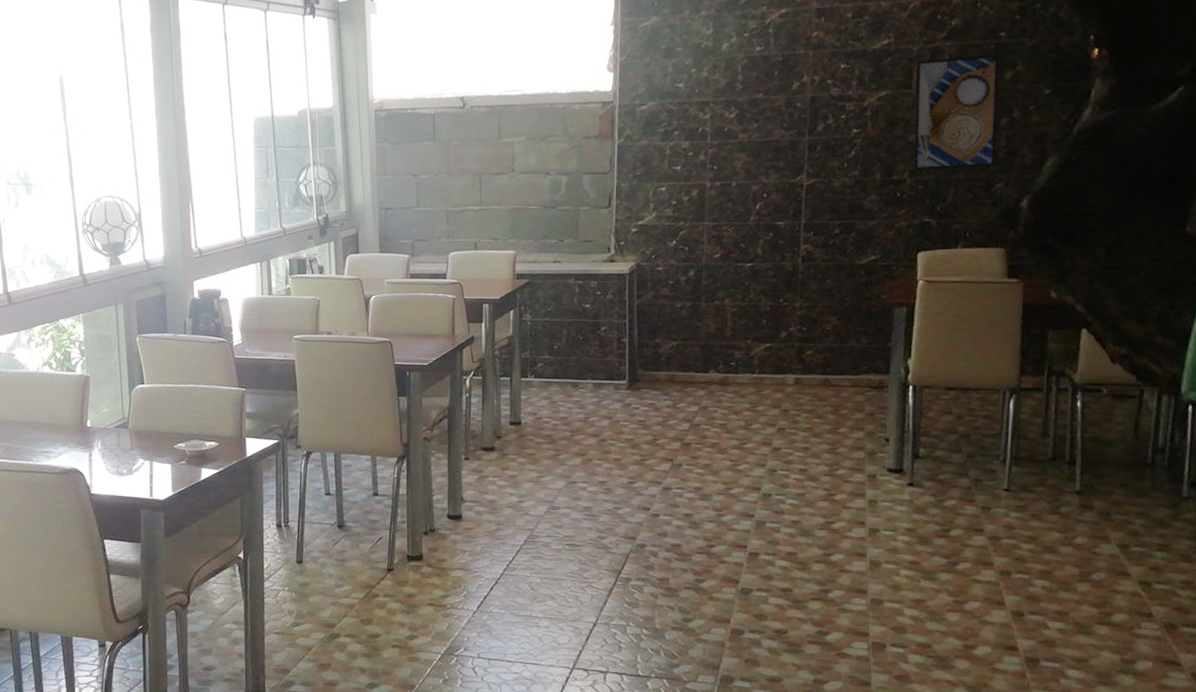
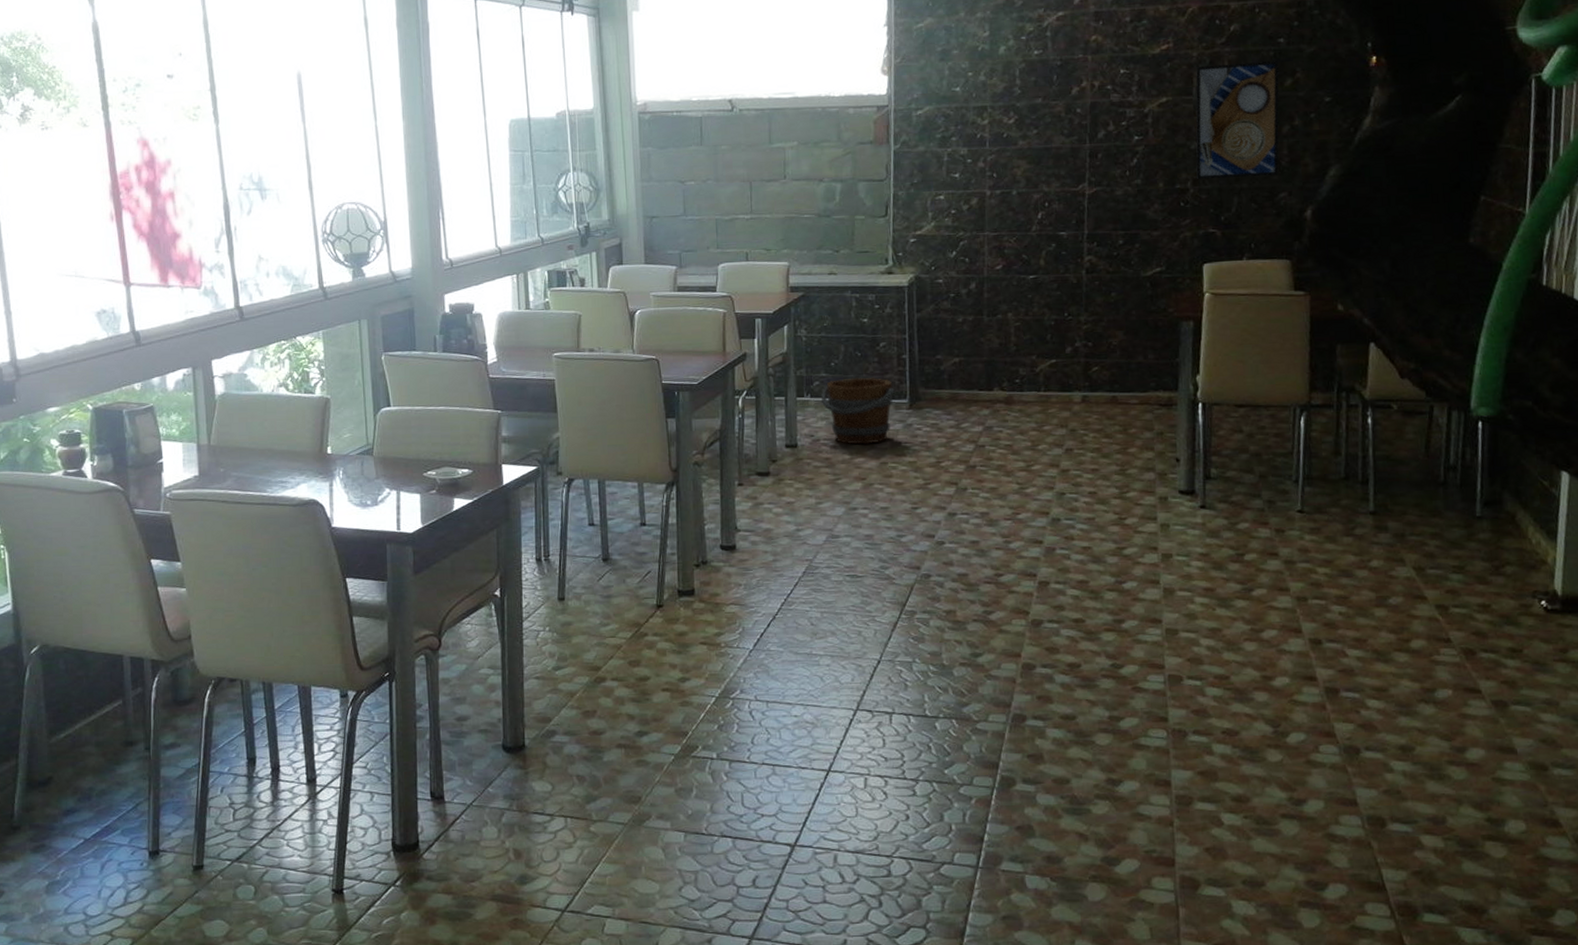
bucket: none [544,359,615,423] -> present [821,377,896,445]

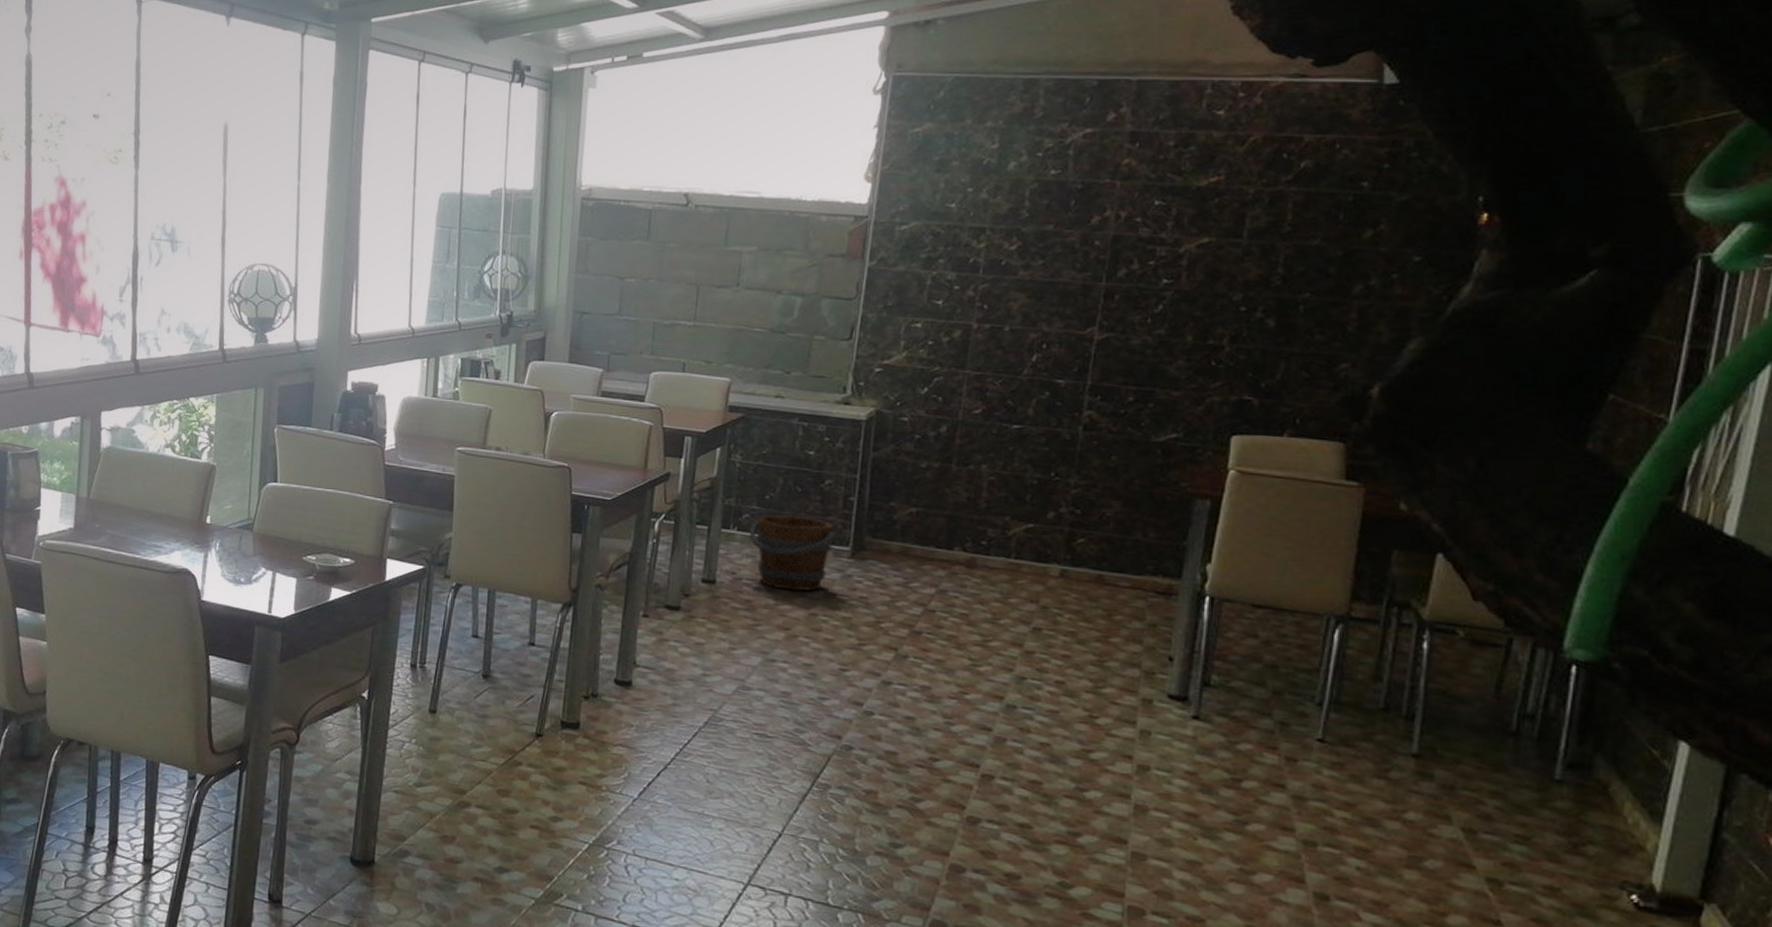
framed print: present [1196,61,1279,180] -> none [1236,205,1359,342]

